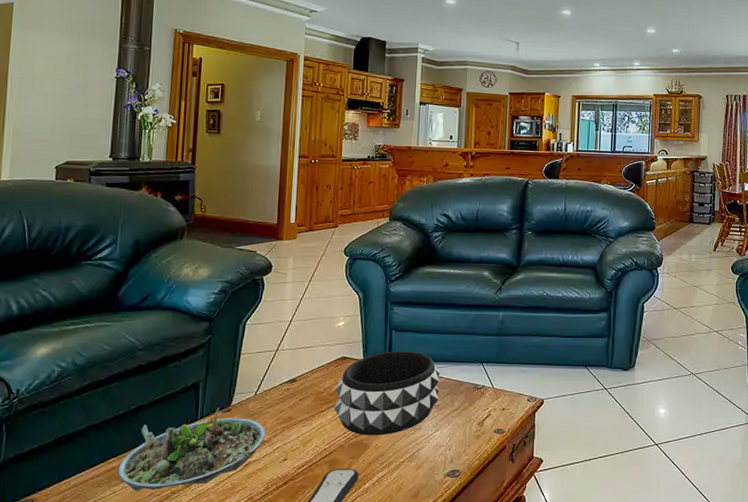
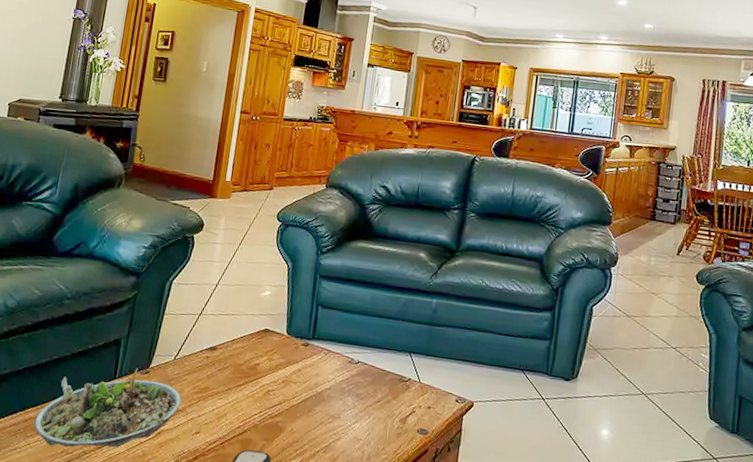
decorative bowl: present [334,351,440,436] -> none [252,329,365,420]

